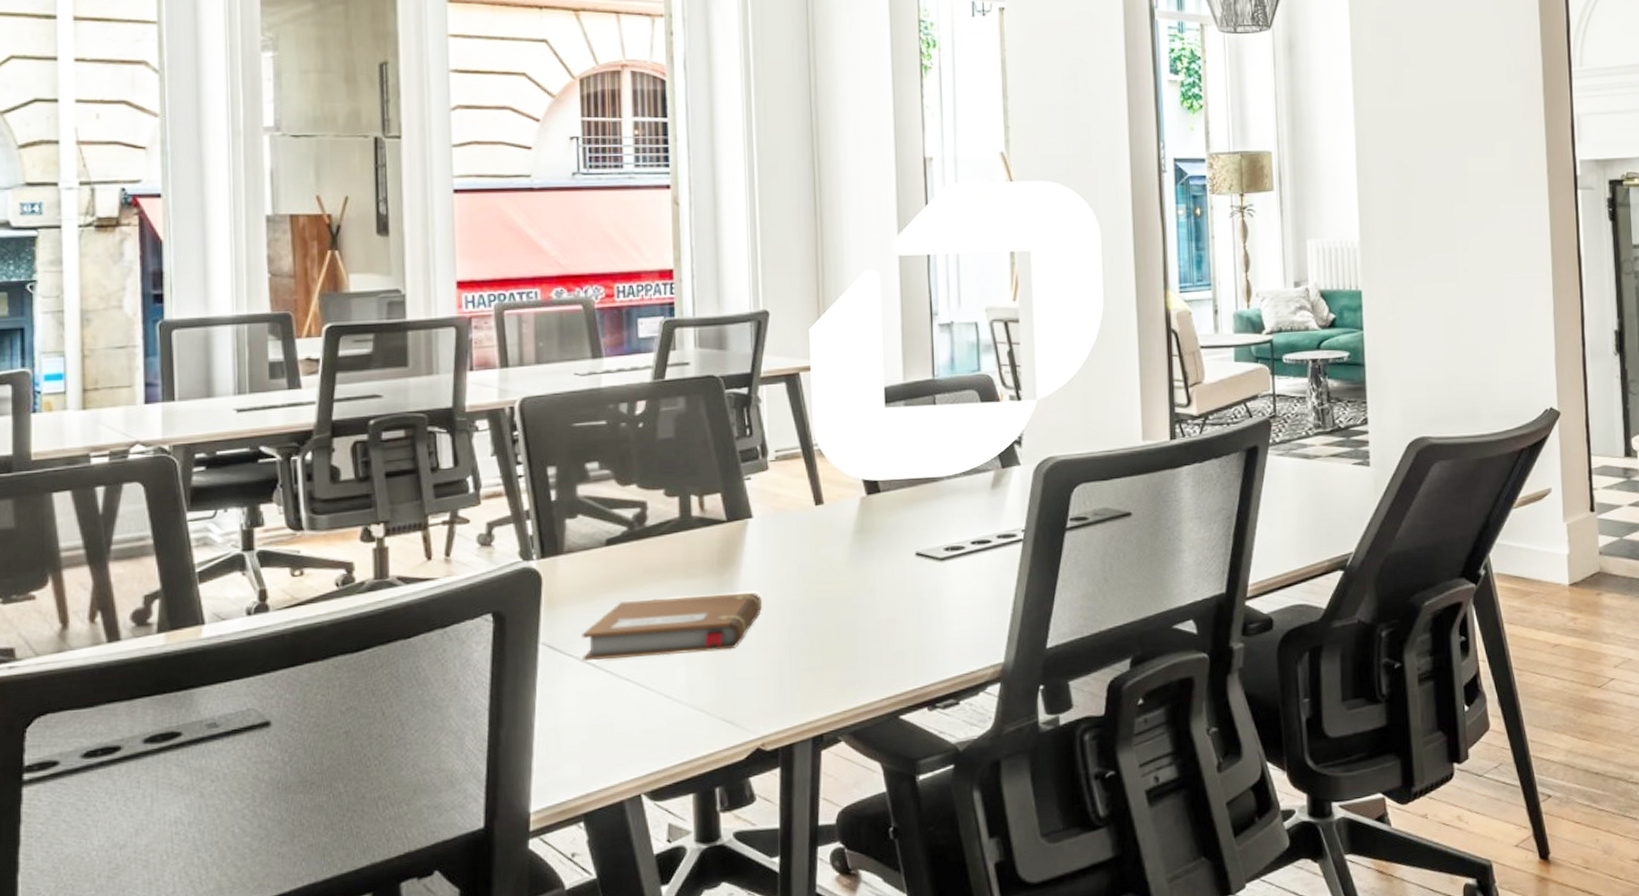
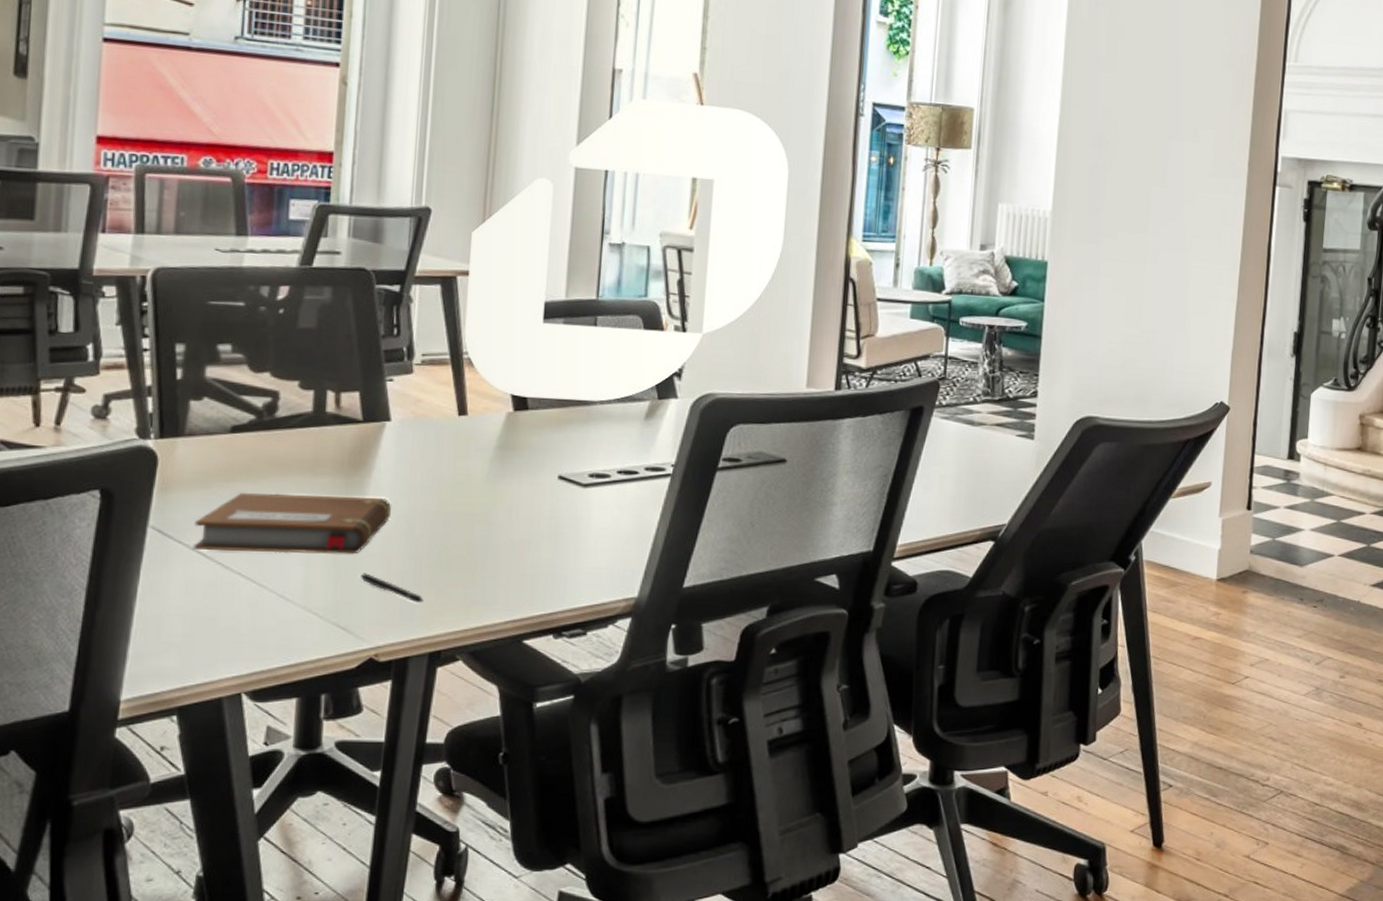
pen: none [741,666,802,691] -> present [361,573,423,603]

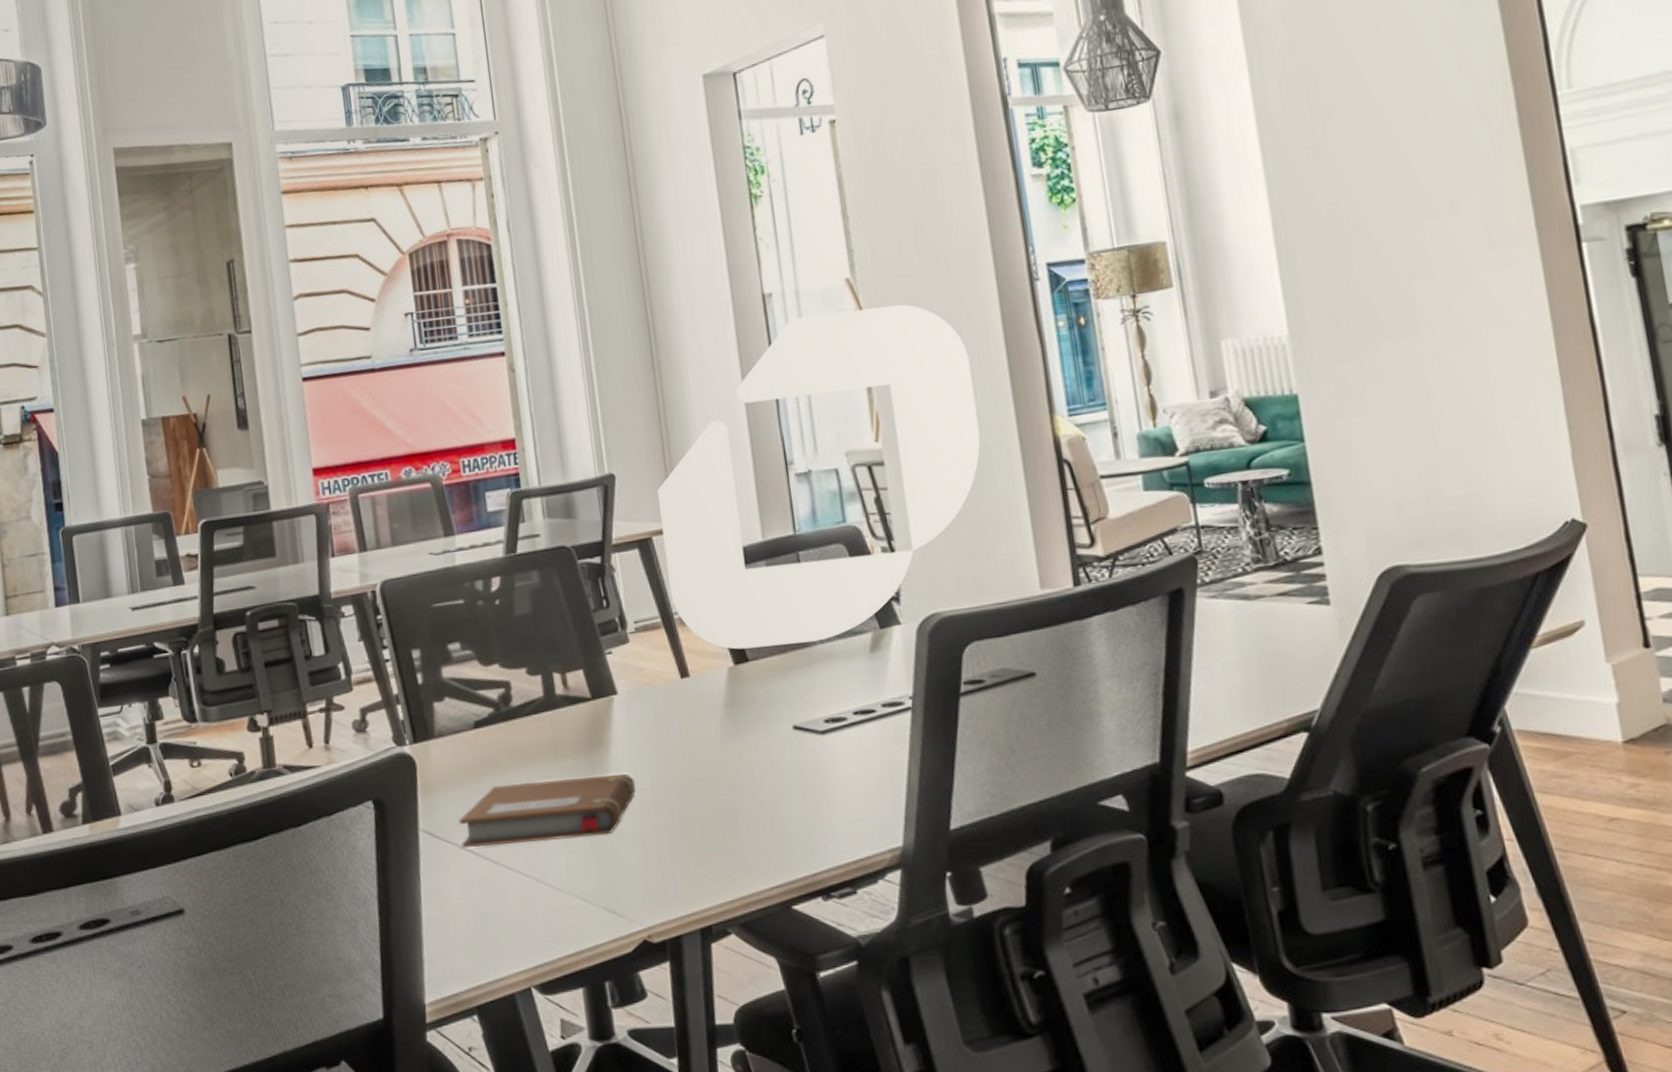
pen: present [361,573,423,603] -> none [619,852,684,878]

